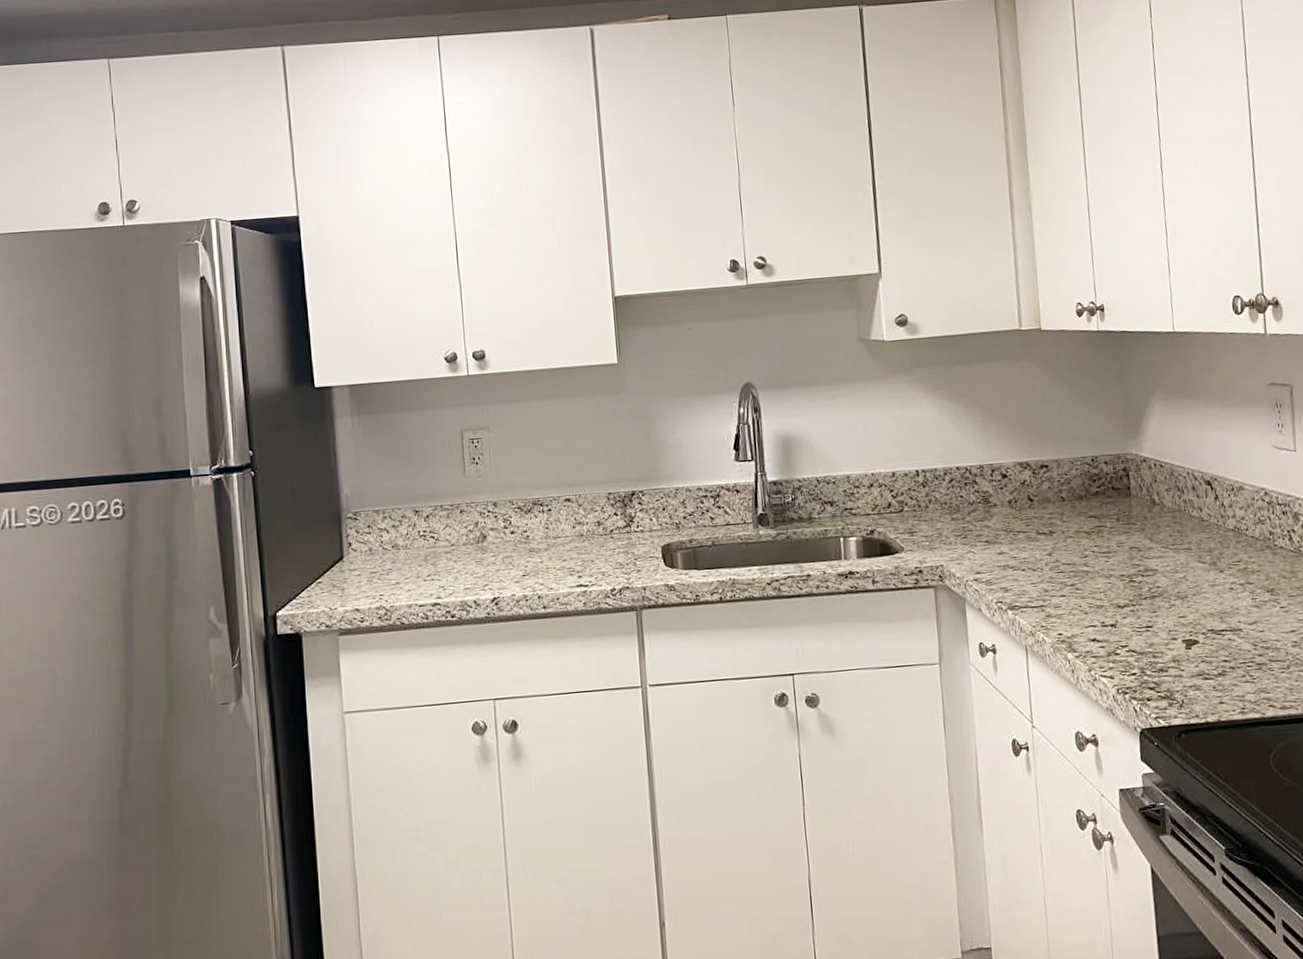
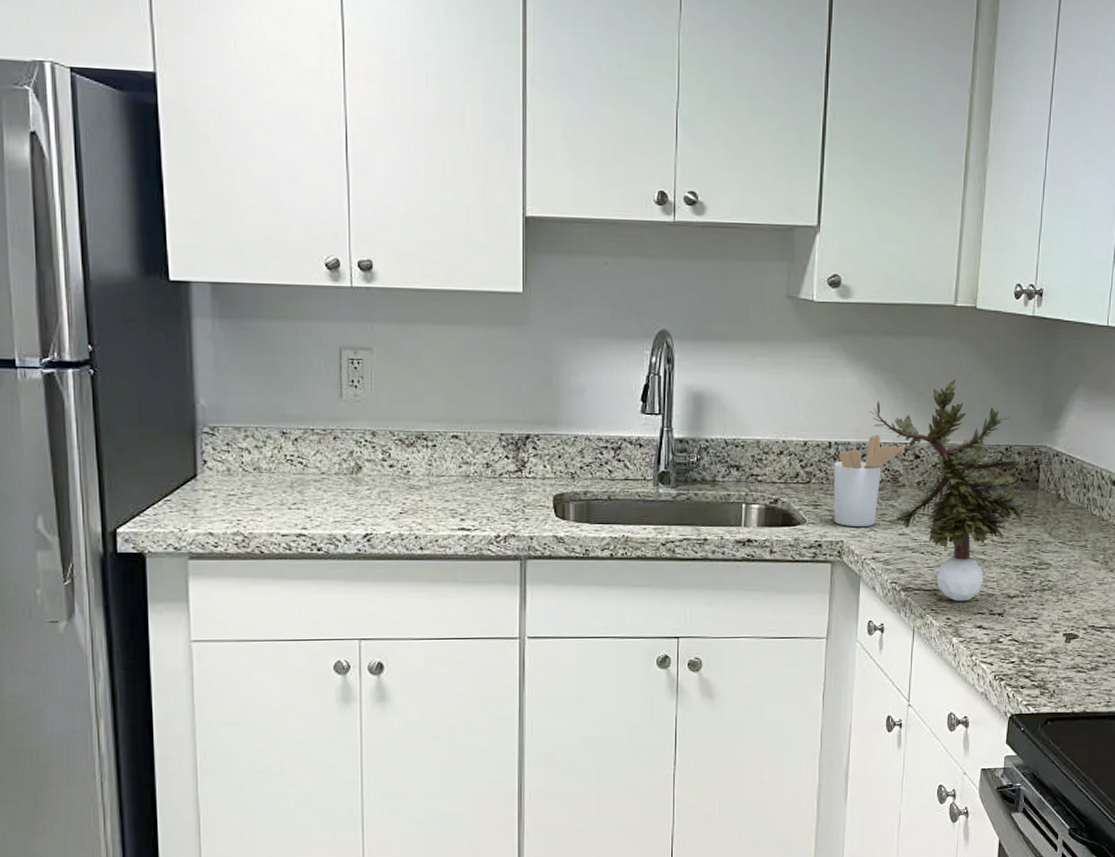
utensil holder: none [924,459,992,551] -> present [833,435,906,526]
potted plant: none [950,398,1127,616] -> present [868,379,1031,602]

